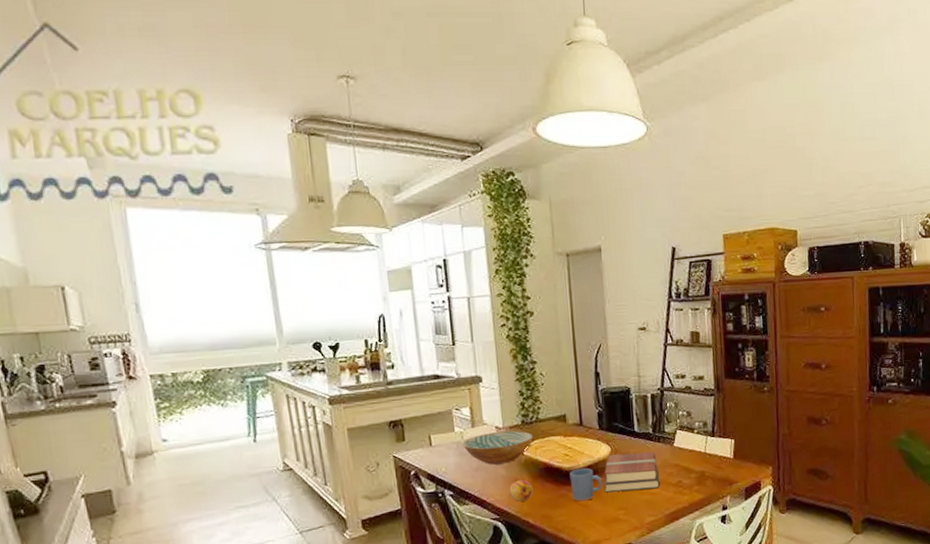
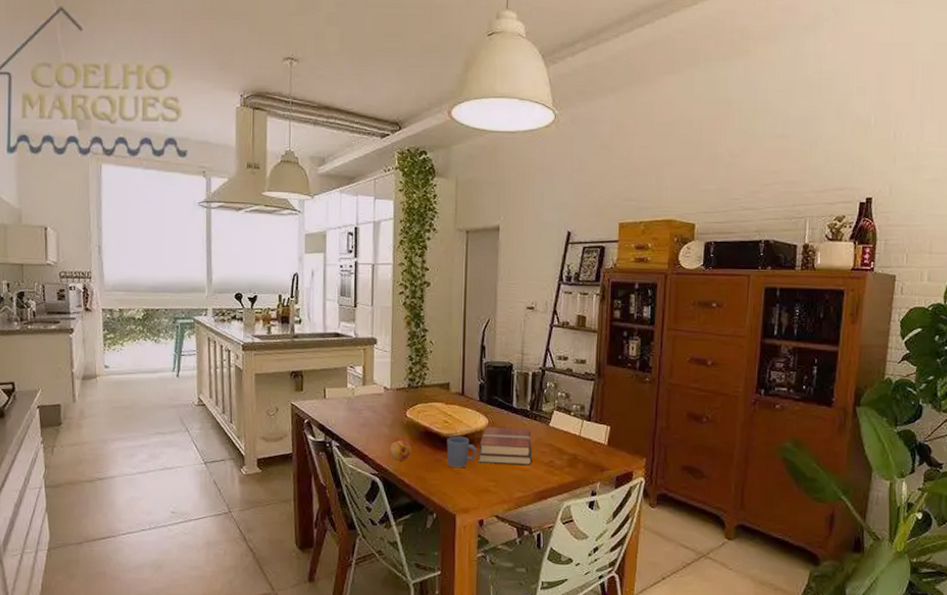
bowl: present [463,431,534,465] -> none [353,392,418,423]

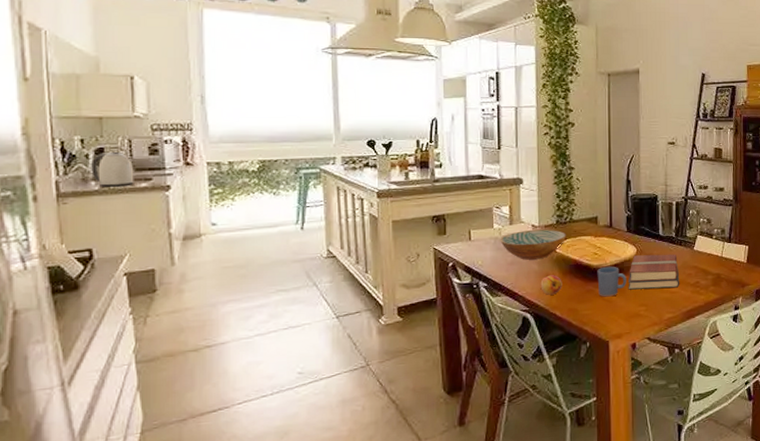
kettle: none [14,296,46,329] -> present [91,152,134,188]
bowl: none [353,392,418,423] -> present [500,230,567,260]

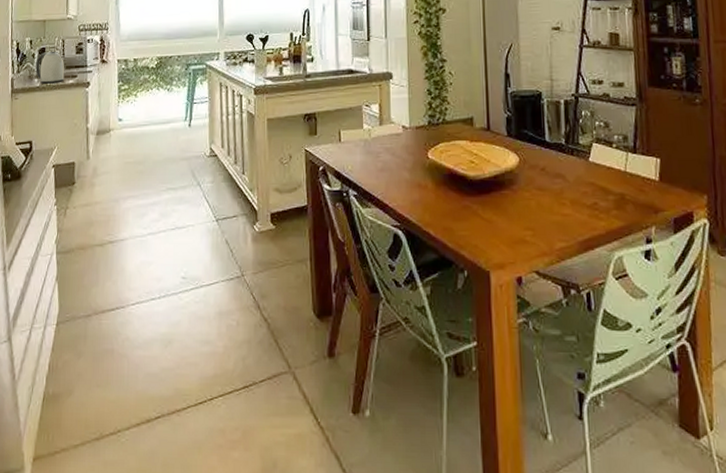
bowl: present [500,230,567,260] -> none [370,132,439,167]
fruit: present [540,275,562,295] -> none [412,185,436,209]
mug: present [597,266,627,297] -> none [474,178,509,216]
books: present [628,254,679,290] -> none [510,165,573,210]

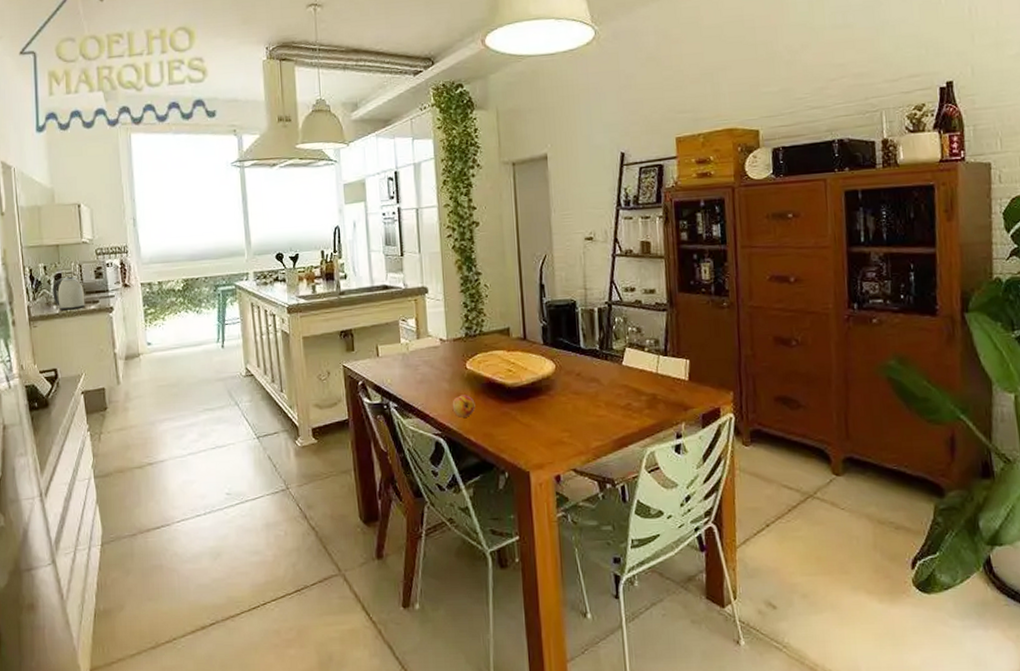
fruit: none [412,185,436,209] -> present [452,395,476,417]

